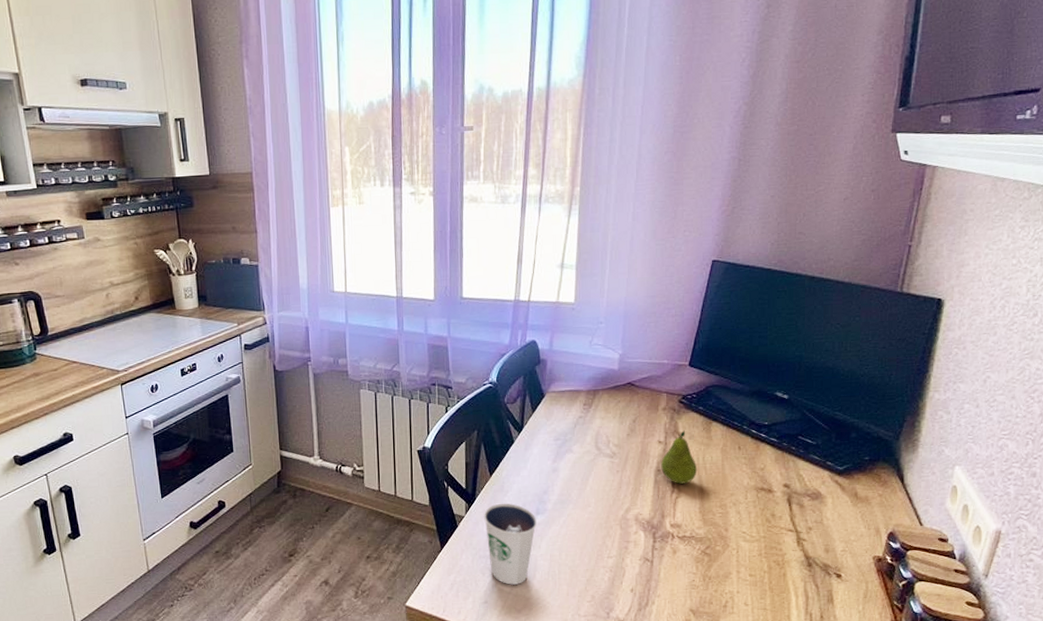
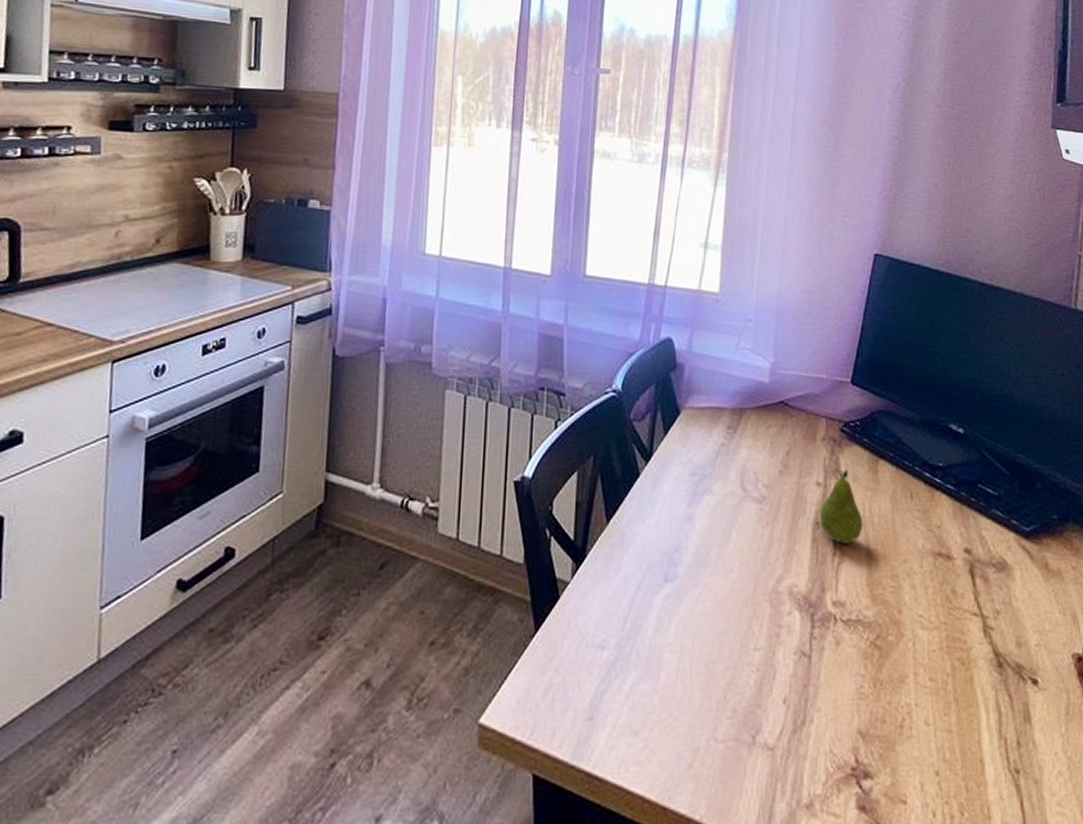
dixie cup: present [484,503,537,585] -> none [596,563,664,691]

